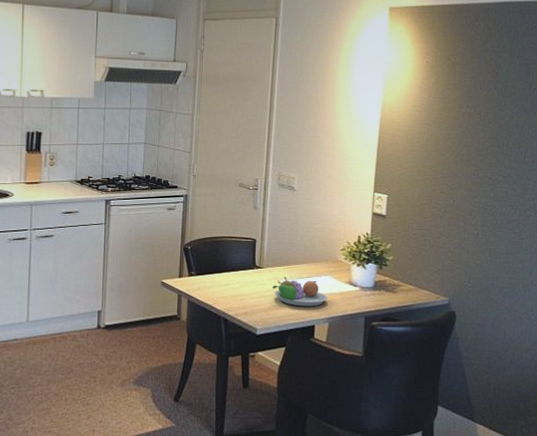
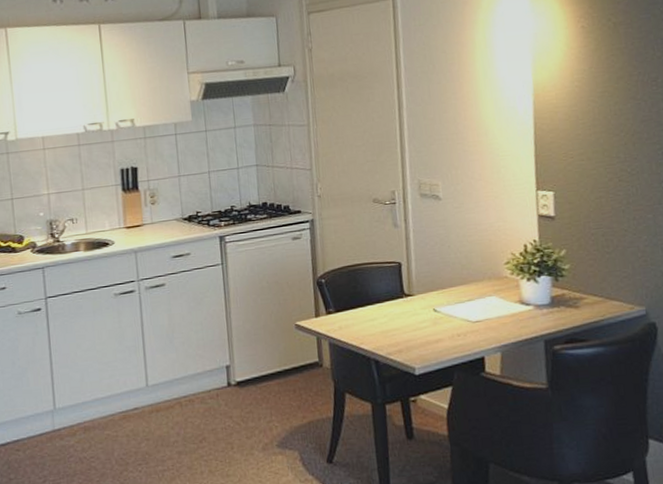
fruit bowl: present [272,277,328,307] -> none [428,302,496,336]

